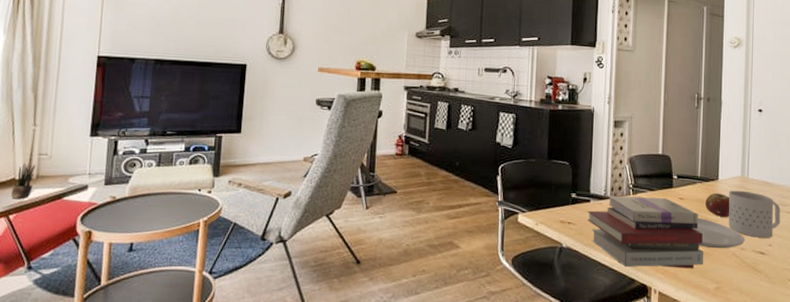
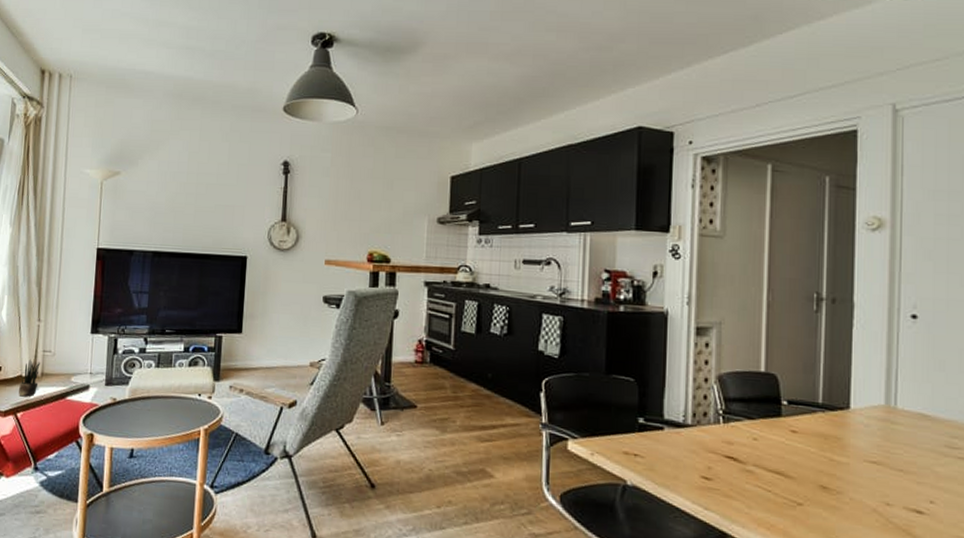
books: present [587,196,704,269] -> none [660,423,829,526]
plate: present [692,217,746,249] -> none [810,457,893,502]
fruit: present [705,193,730,218] -> none [829,426,869,461]
mug: present [728,190,780,238] -> none [865,423,948,492]

